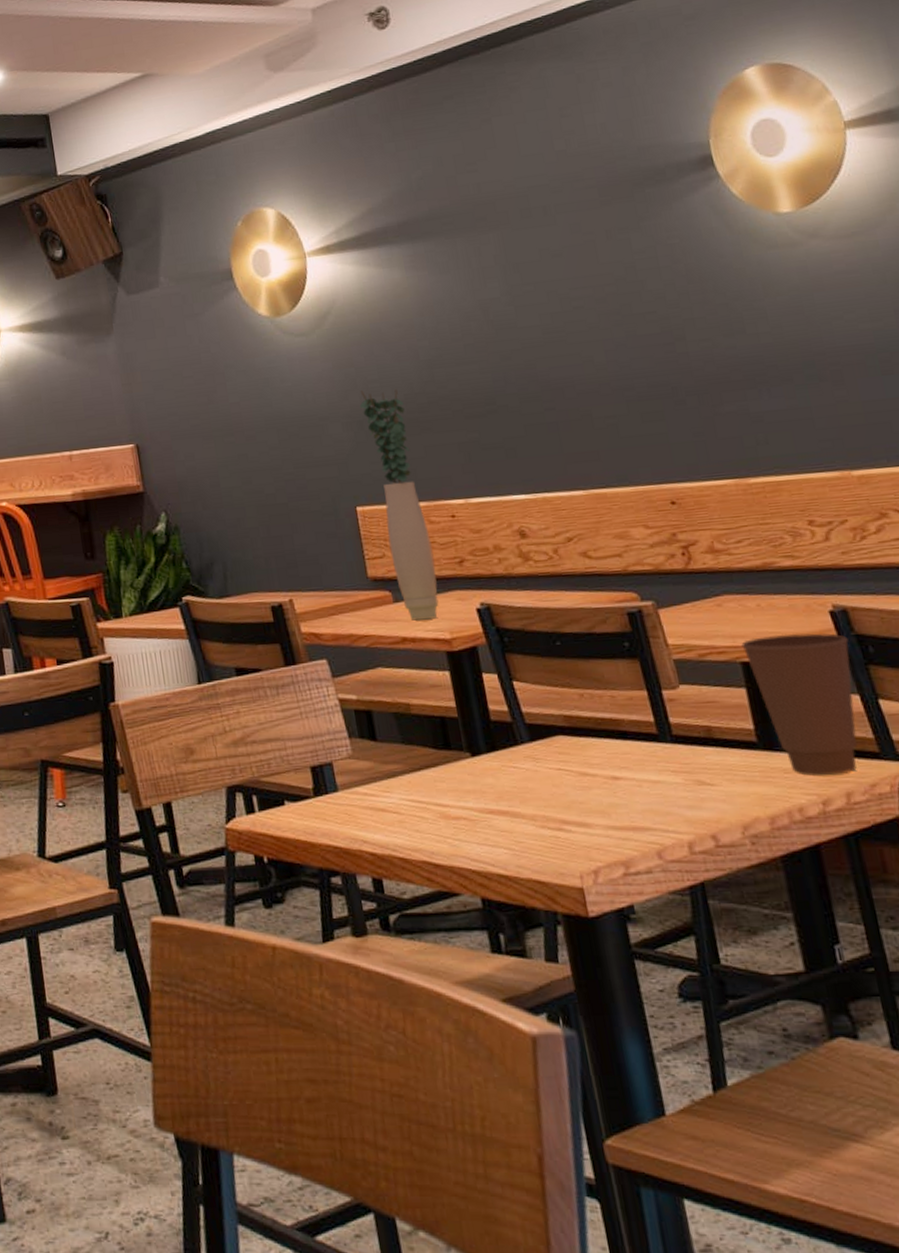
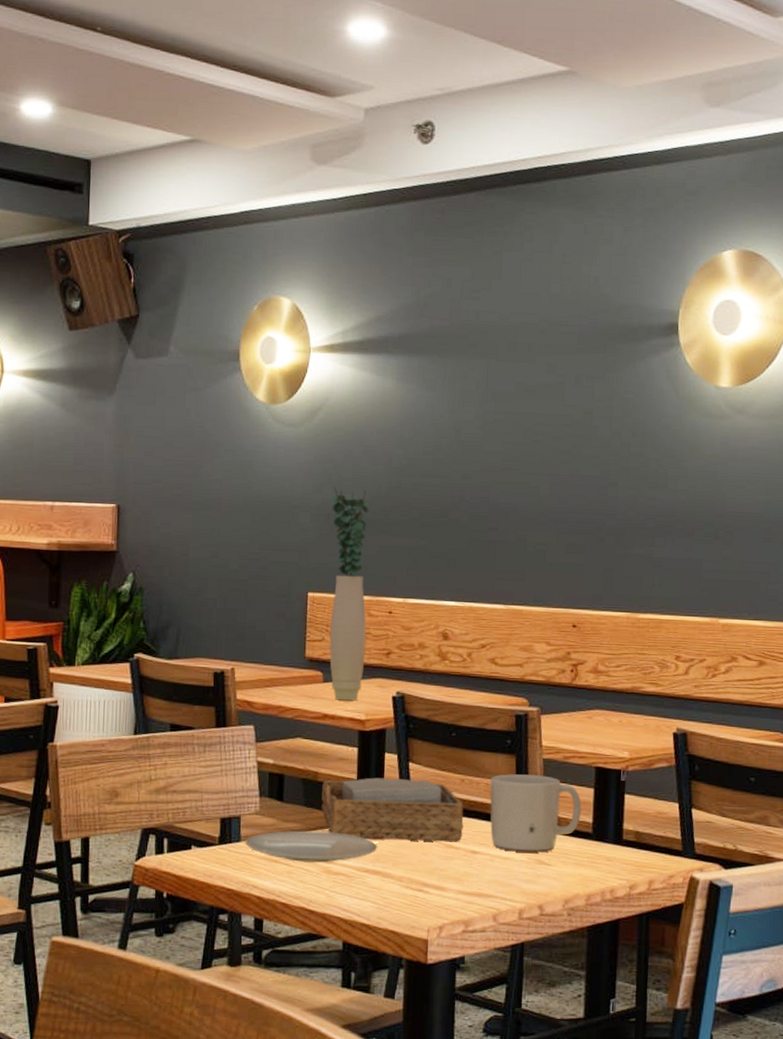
plate: none [343,770,499,809] -> present [245,830,378,863]
napkin holder: none [417,700,597,775] -> present [321,777,464,842]
mug: none [614,679,738,773] -> present [490,774,582,853]
cup: present [741,633,857,775] -> none [599,747,682,865]

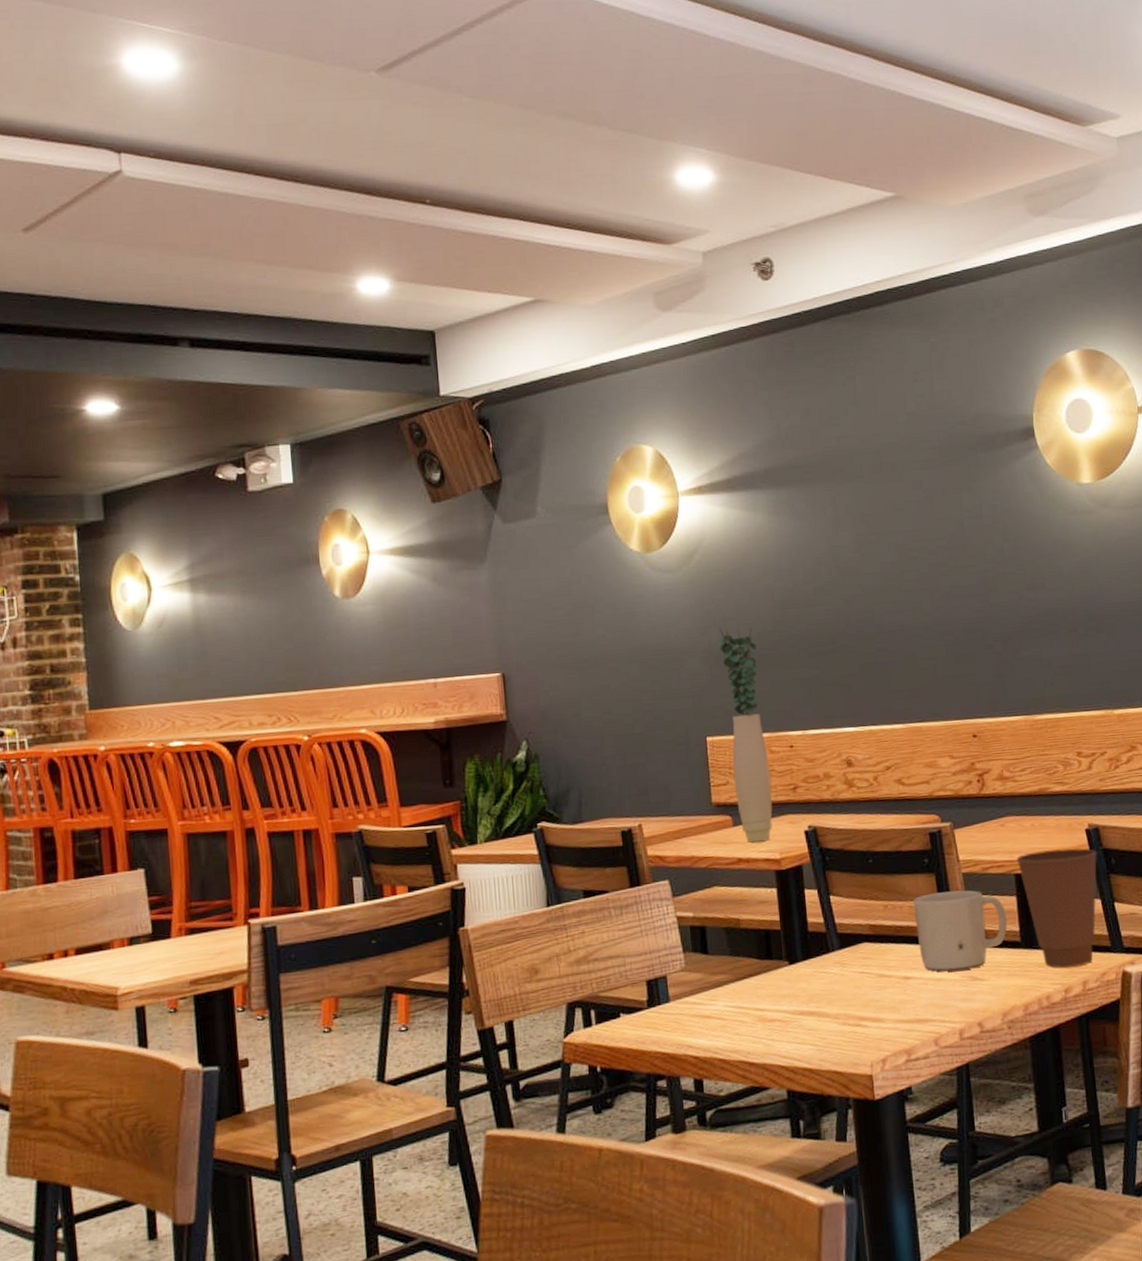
plate: present [245,830,378,863] -> none [674,978,810,1015]
napkin holder: present [321,777,464,842] -> none [745,911,893,981]
cup: none [599,747,682,865] -> present [1016,848,1097,967]

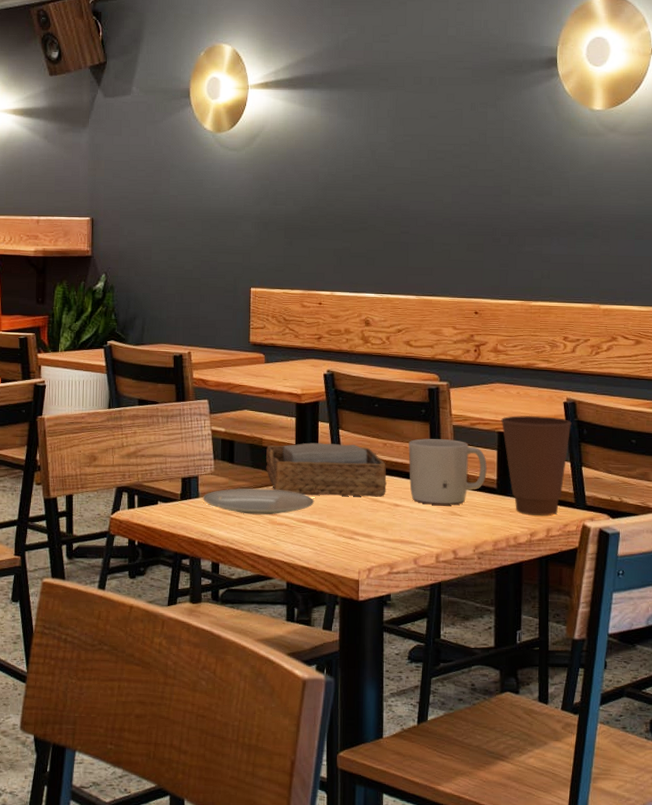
plate: none [674,978,810,1015] -> present [202,488,315,515]
vase: present [717,627,773,843] -> none [267,199,301,378]
napkin holder: none [745,911,893,981] -> present [266,442,387,497]

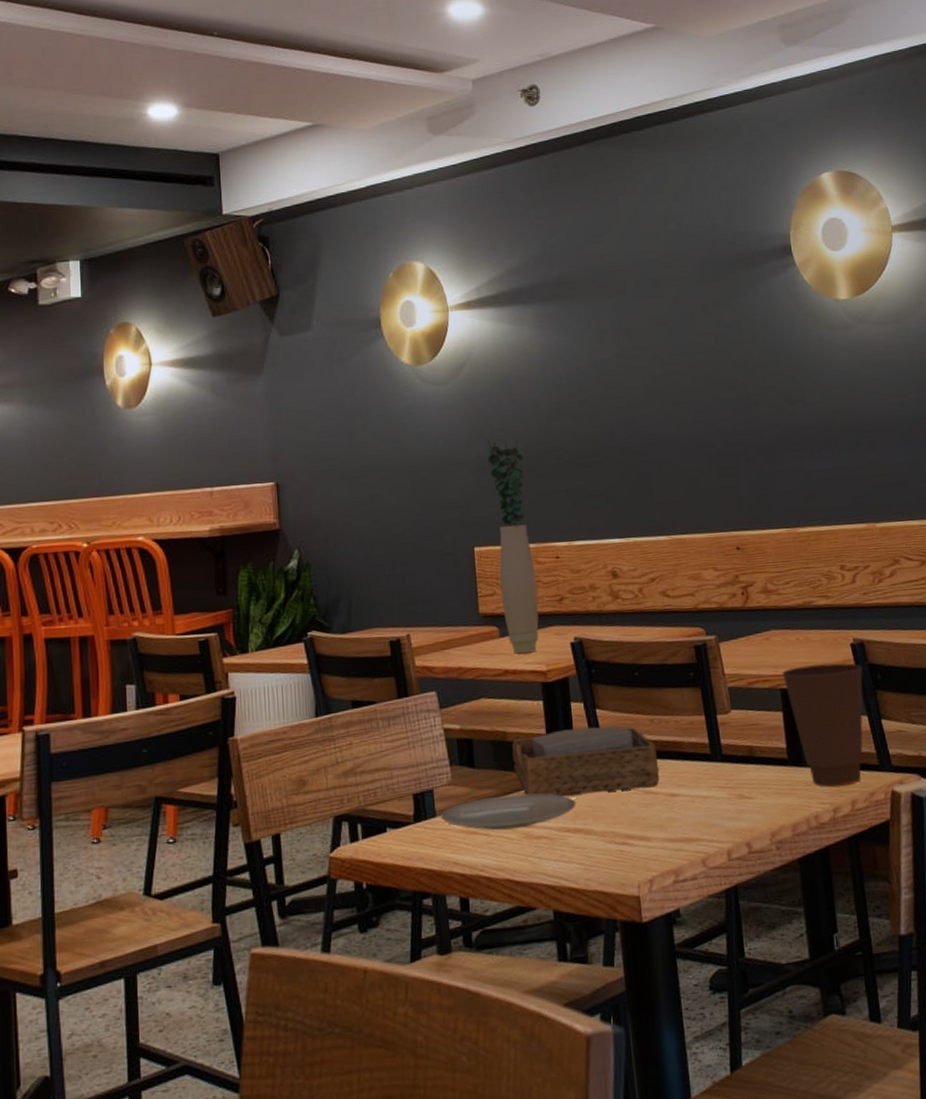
vase: none [267,199,301,378] -> present [484,438,539,654]
mug: present [408,438,487,505] -> none [679,705,774,790]

